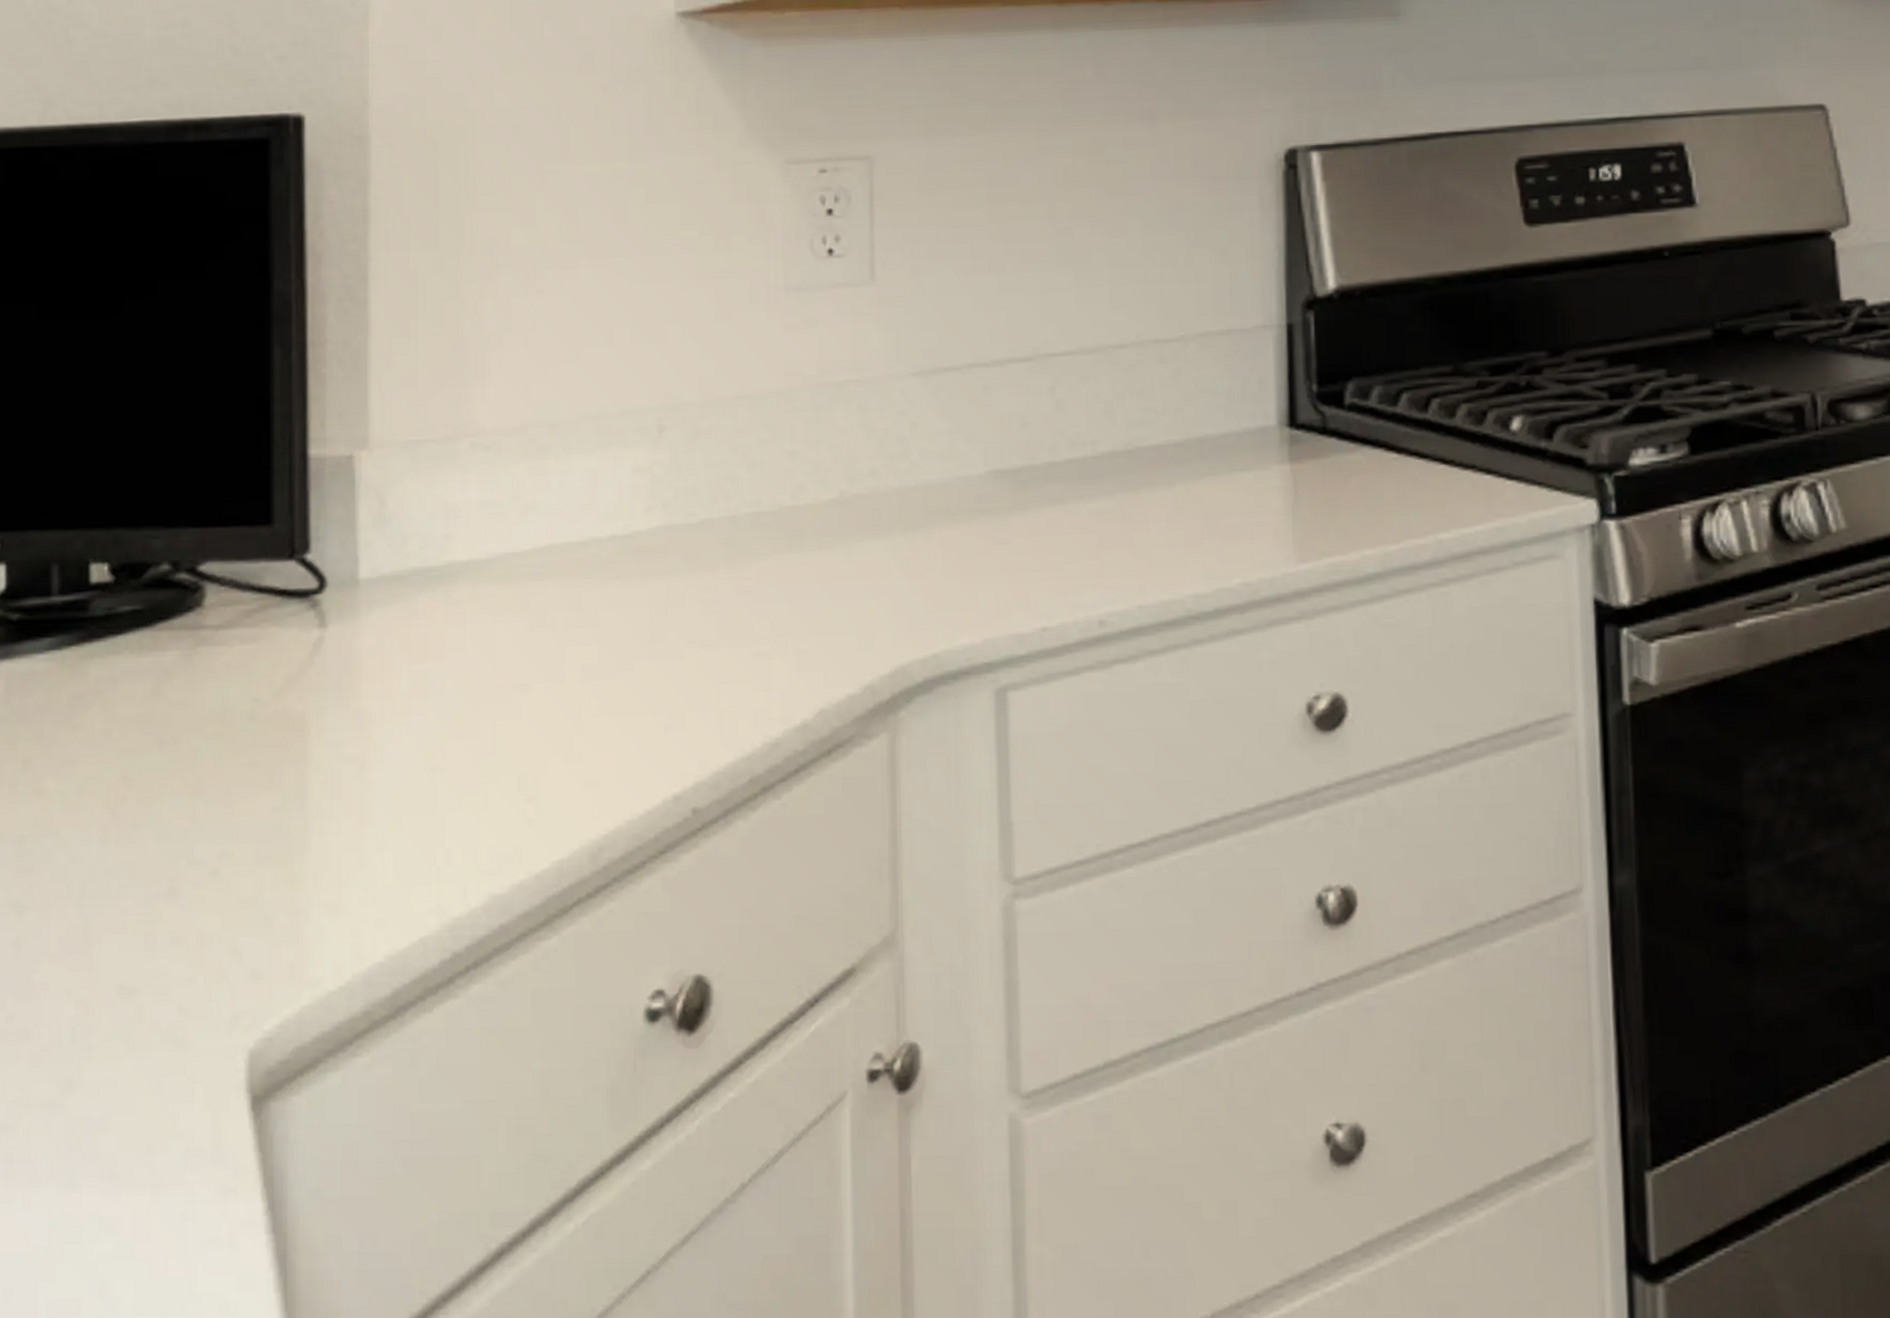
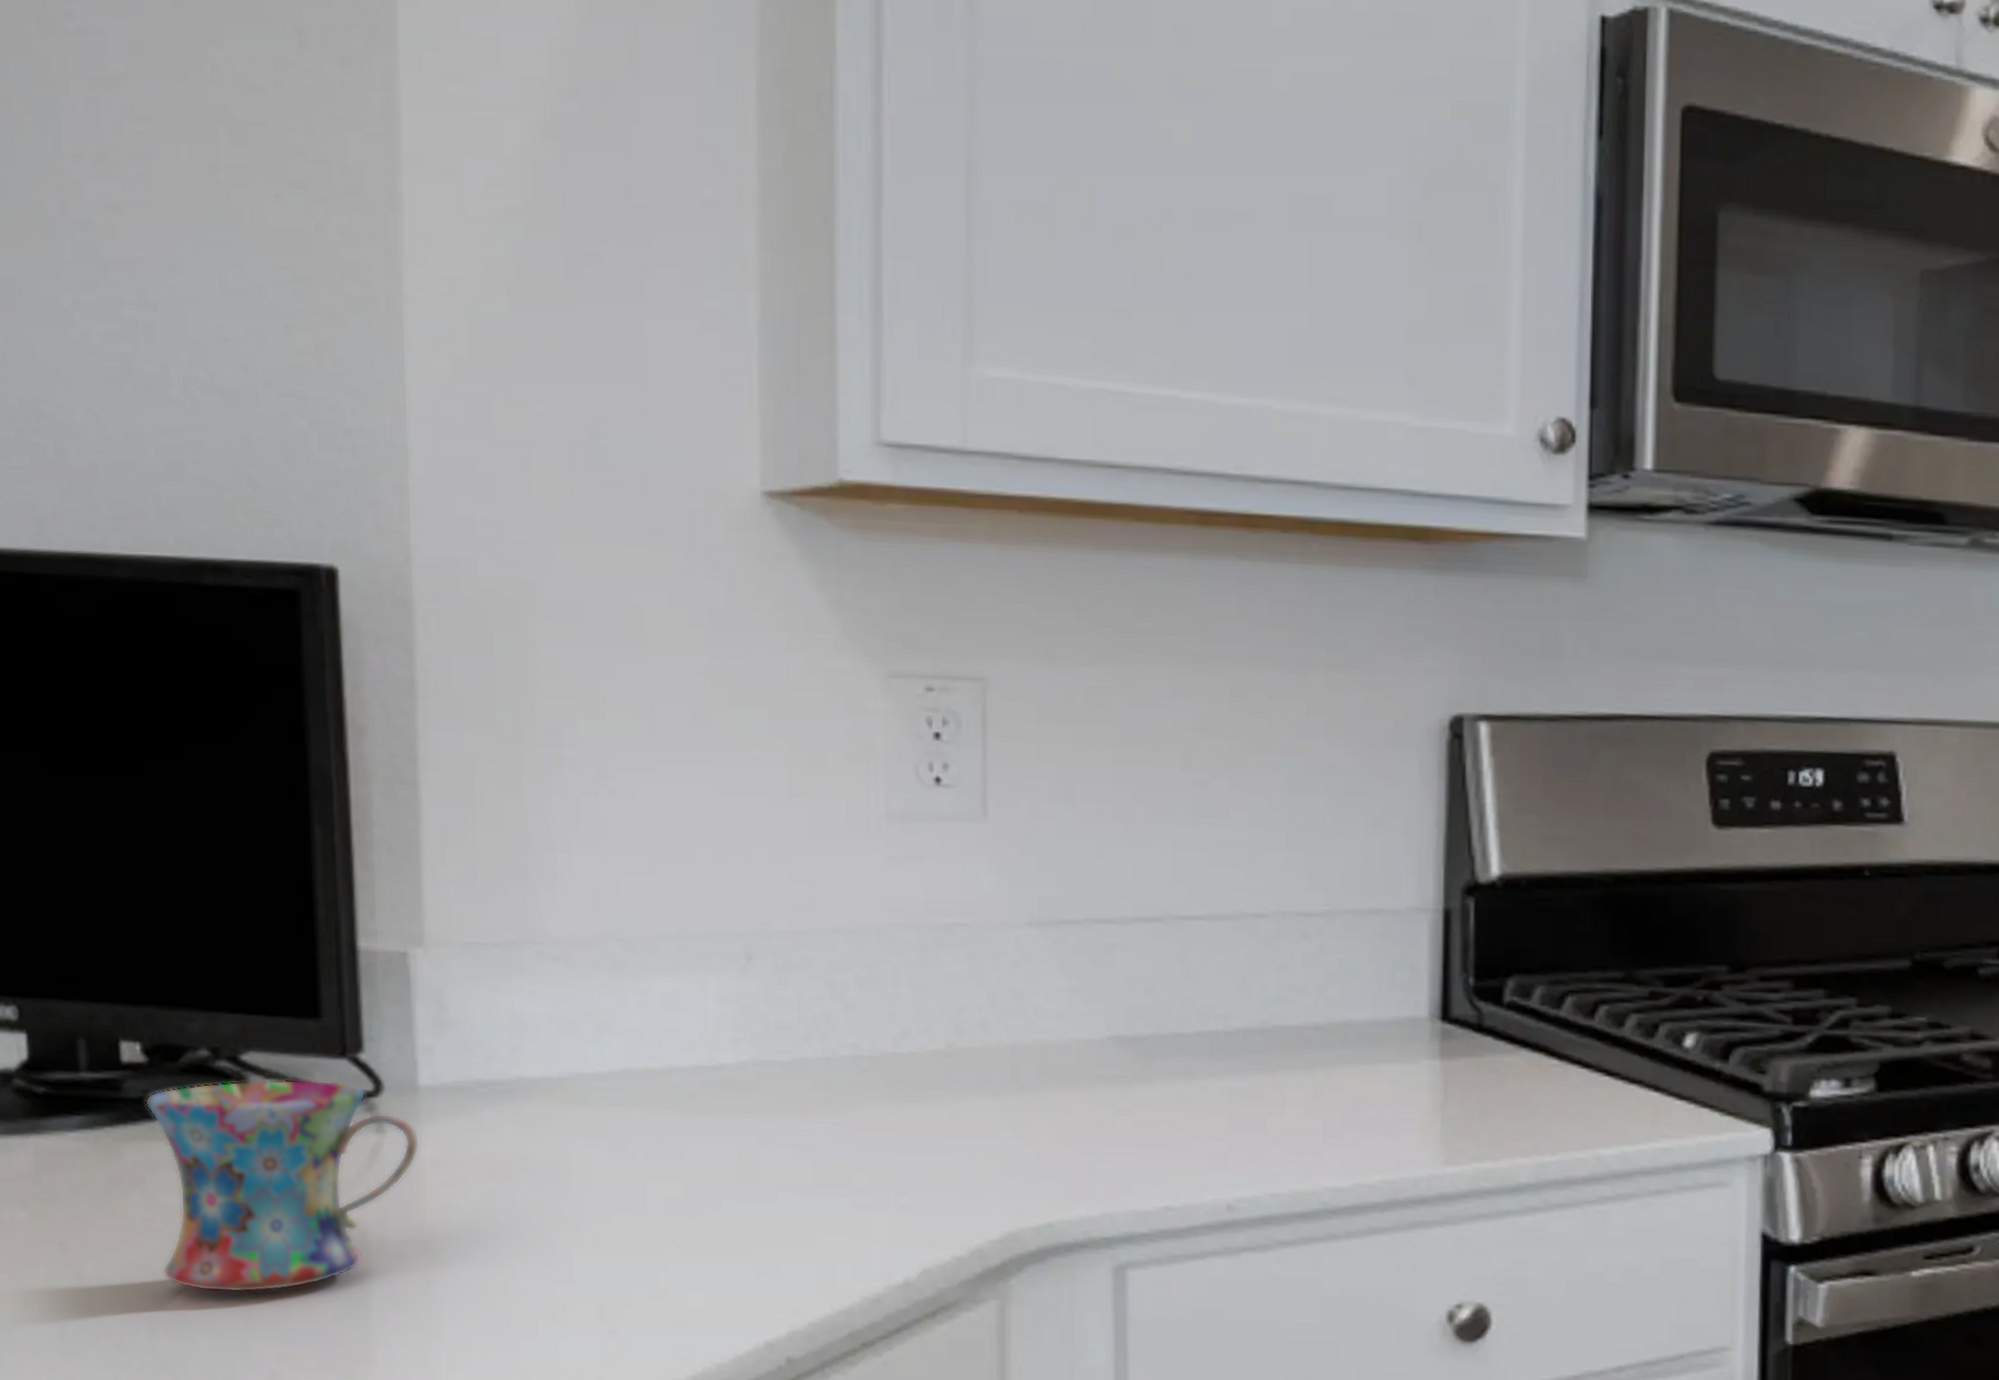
mug: none [109,582,359,796] -> present [144,1079,420,1293]

